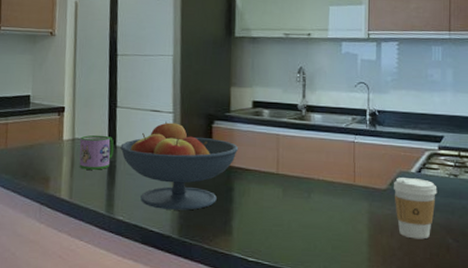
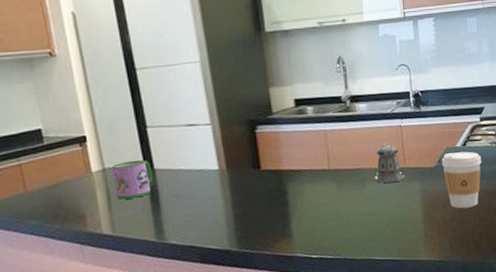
fruit bowl: present [120,121,239,211] -> none [159,134,287,226]
pepper shaker: none [322,157,354,198] -> present [375,143,405,184]

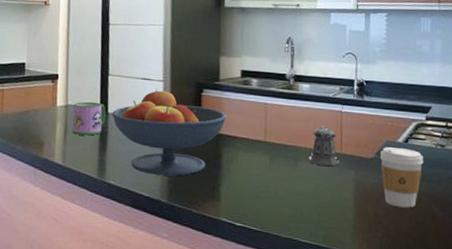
fruit bowl: none [159,134,287,226] -> present [112,89,227,176]

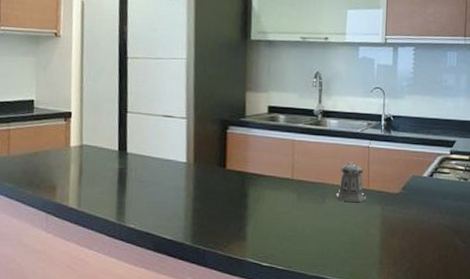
mug: present [72,101,106,136] -> none [88,141,125,177]
fruit bowl: present [112,89,227,176] -> none [131,127,254,217]
coffee cup: present [380,147,424,208] -> none [406,182,448,241]

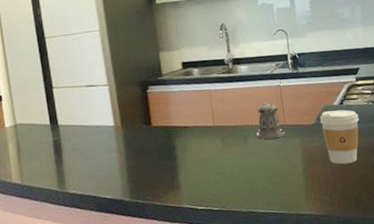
coffee cup: none [406,182,448,241] -> present [320,109,359,164]

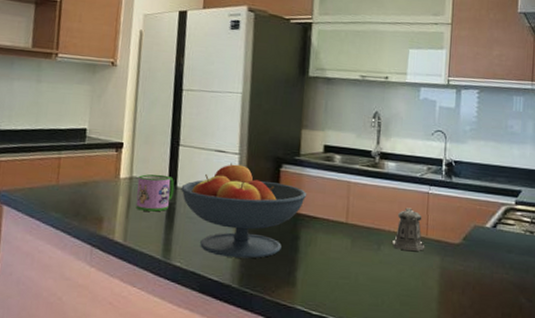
mug: none [22,116,57,152] -> present [136,174,175,212]
fruit bowl: none [62,94,175,177] -> present [181,162,307,259]
coffee cup: present [320,109,359,164] -> none [467,232,513,298]

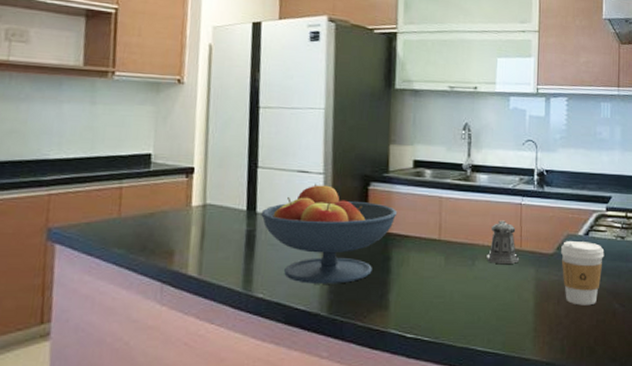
mug: present [136,174,175,212] -> none [211,199,254,241]
coffee cup: none [467,232,513,298] -> present [561,241,605,306]

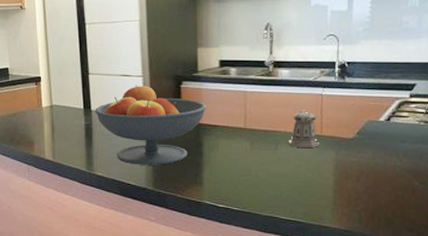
coffee cup: present [561,241,605,306] -> none [361,127,406,183]

